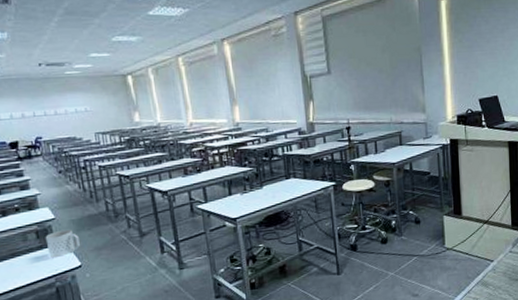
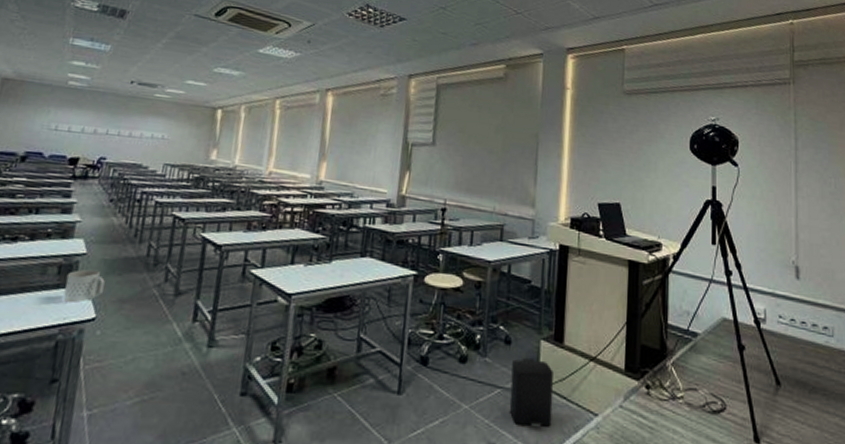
pedal bin: none [423,231,459,280] -> present [509,358,554,428]

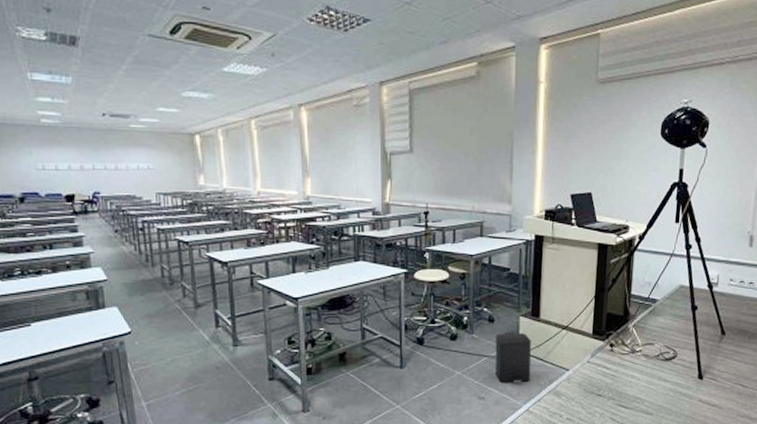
mug: present [62,269,105,304] -> none [95,292,132,322]

